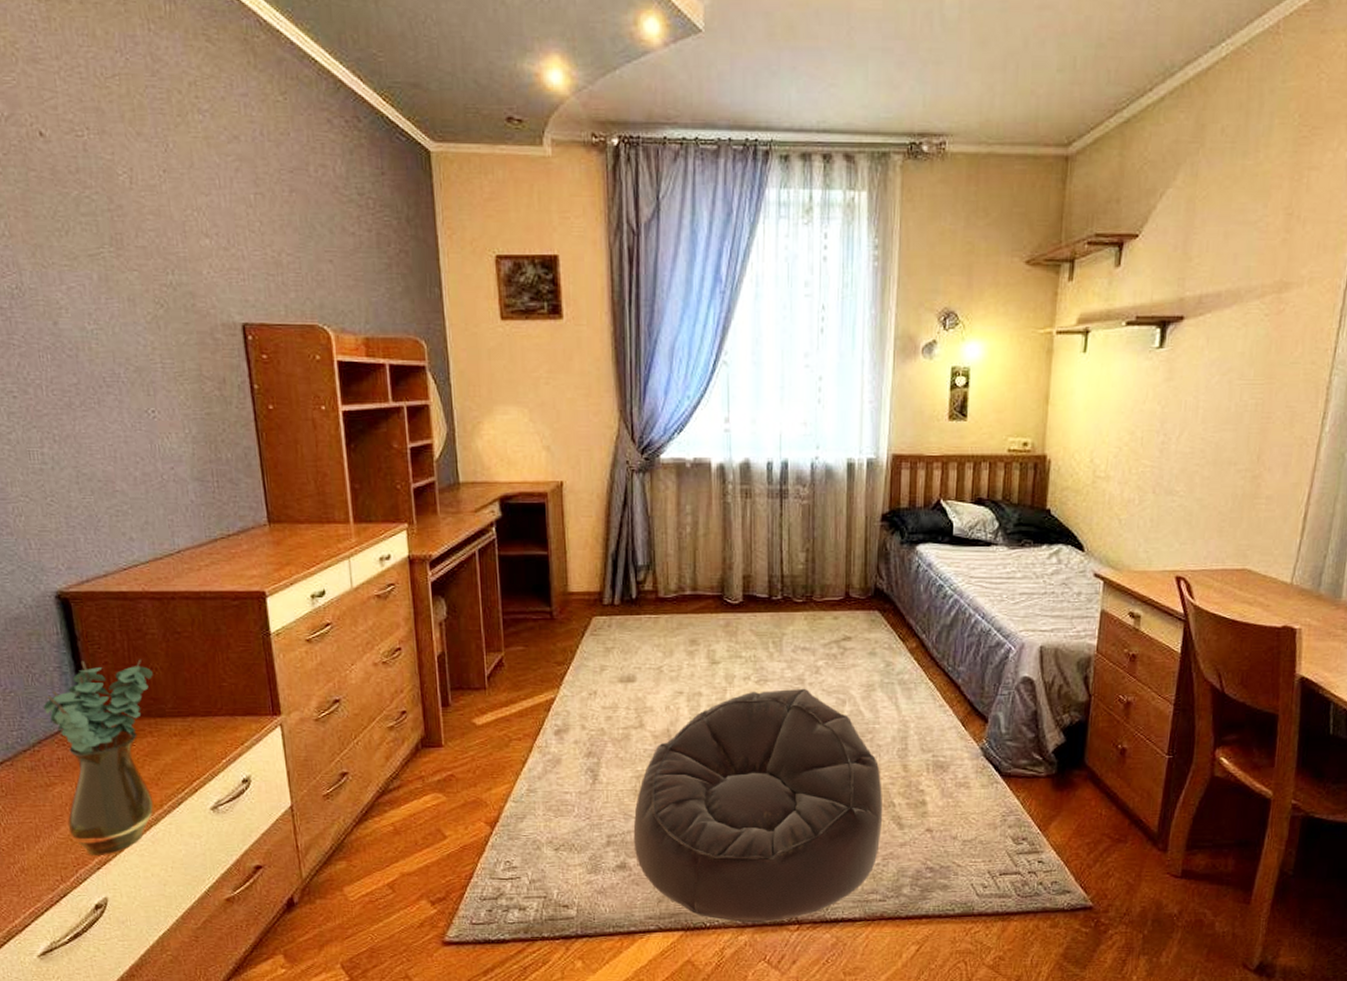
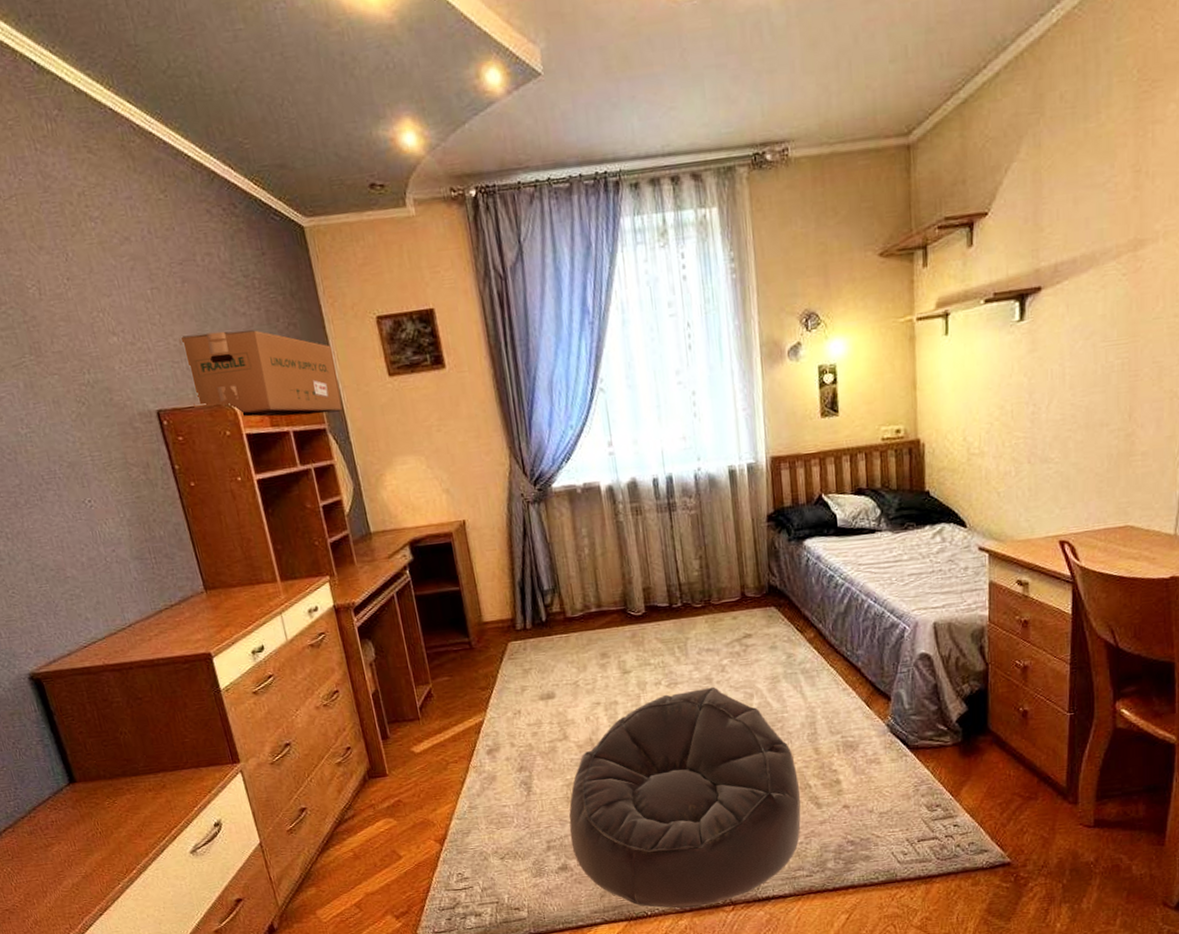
vase: present [43,659,154,857] -> none [32,726,141,905]
box: none [278,248,446,350] -> present [179,330,343,417]

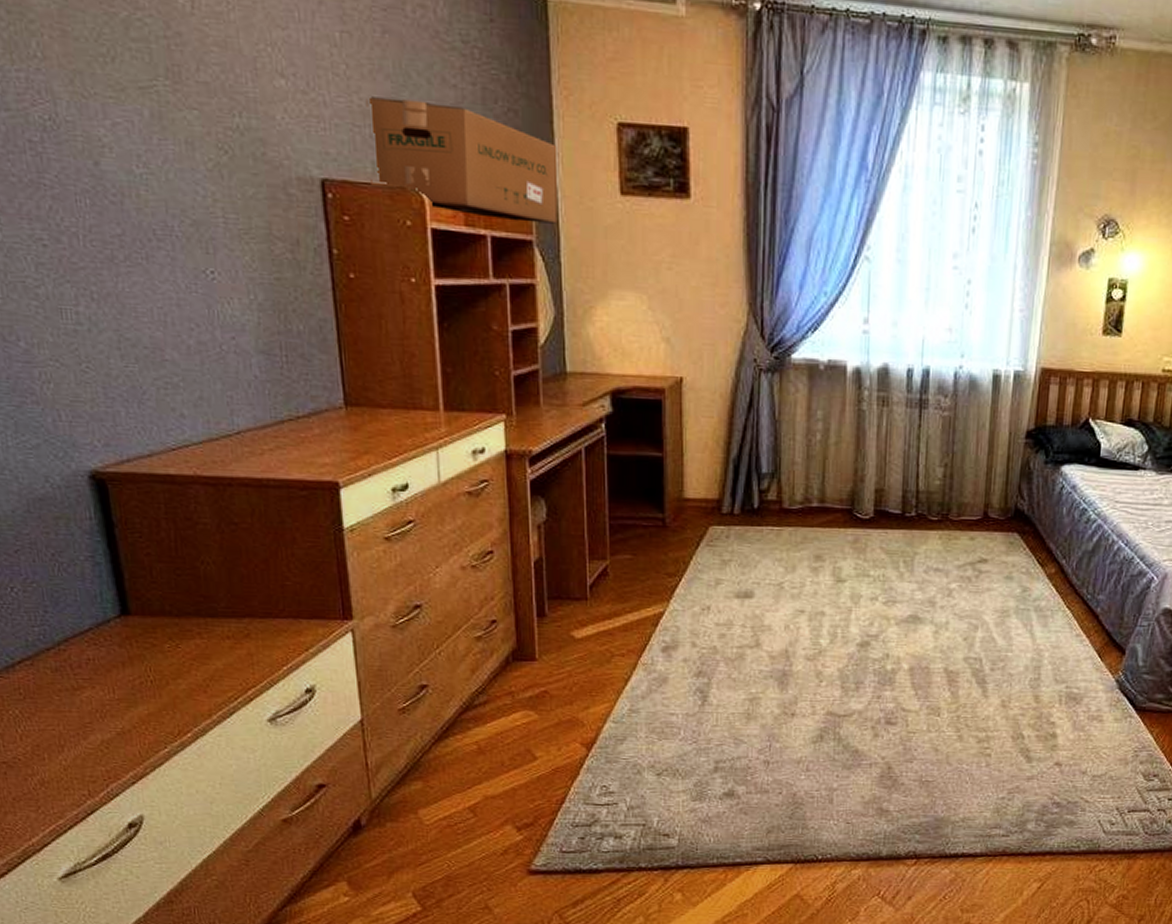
beanbag: present [569,686,801,908] -> none [743,611,1012,857]

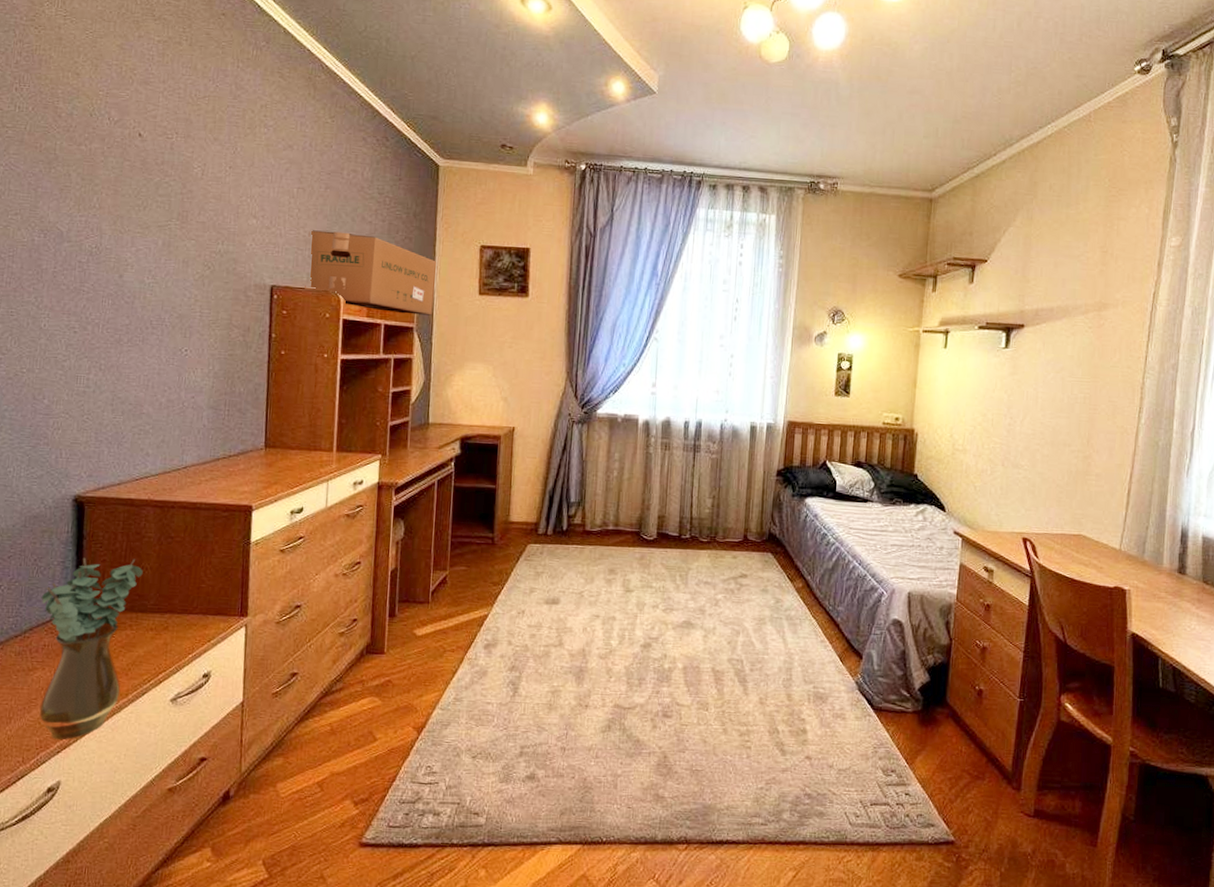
vase: none [71,550,204,770] -> present [39,557,143,741]

